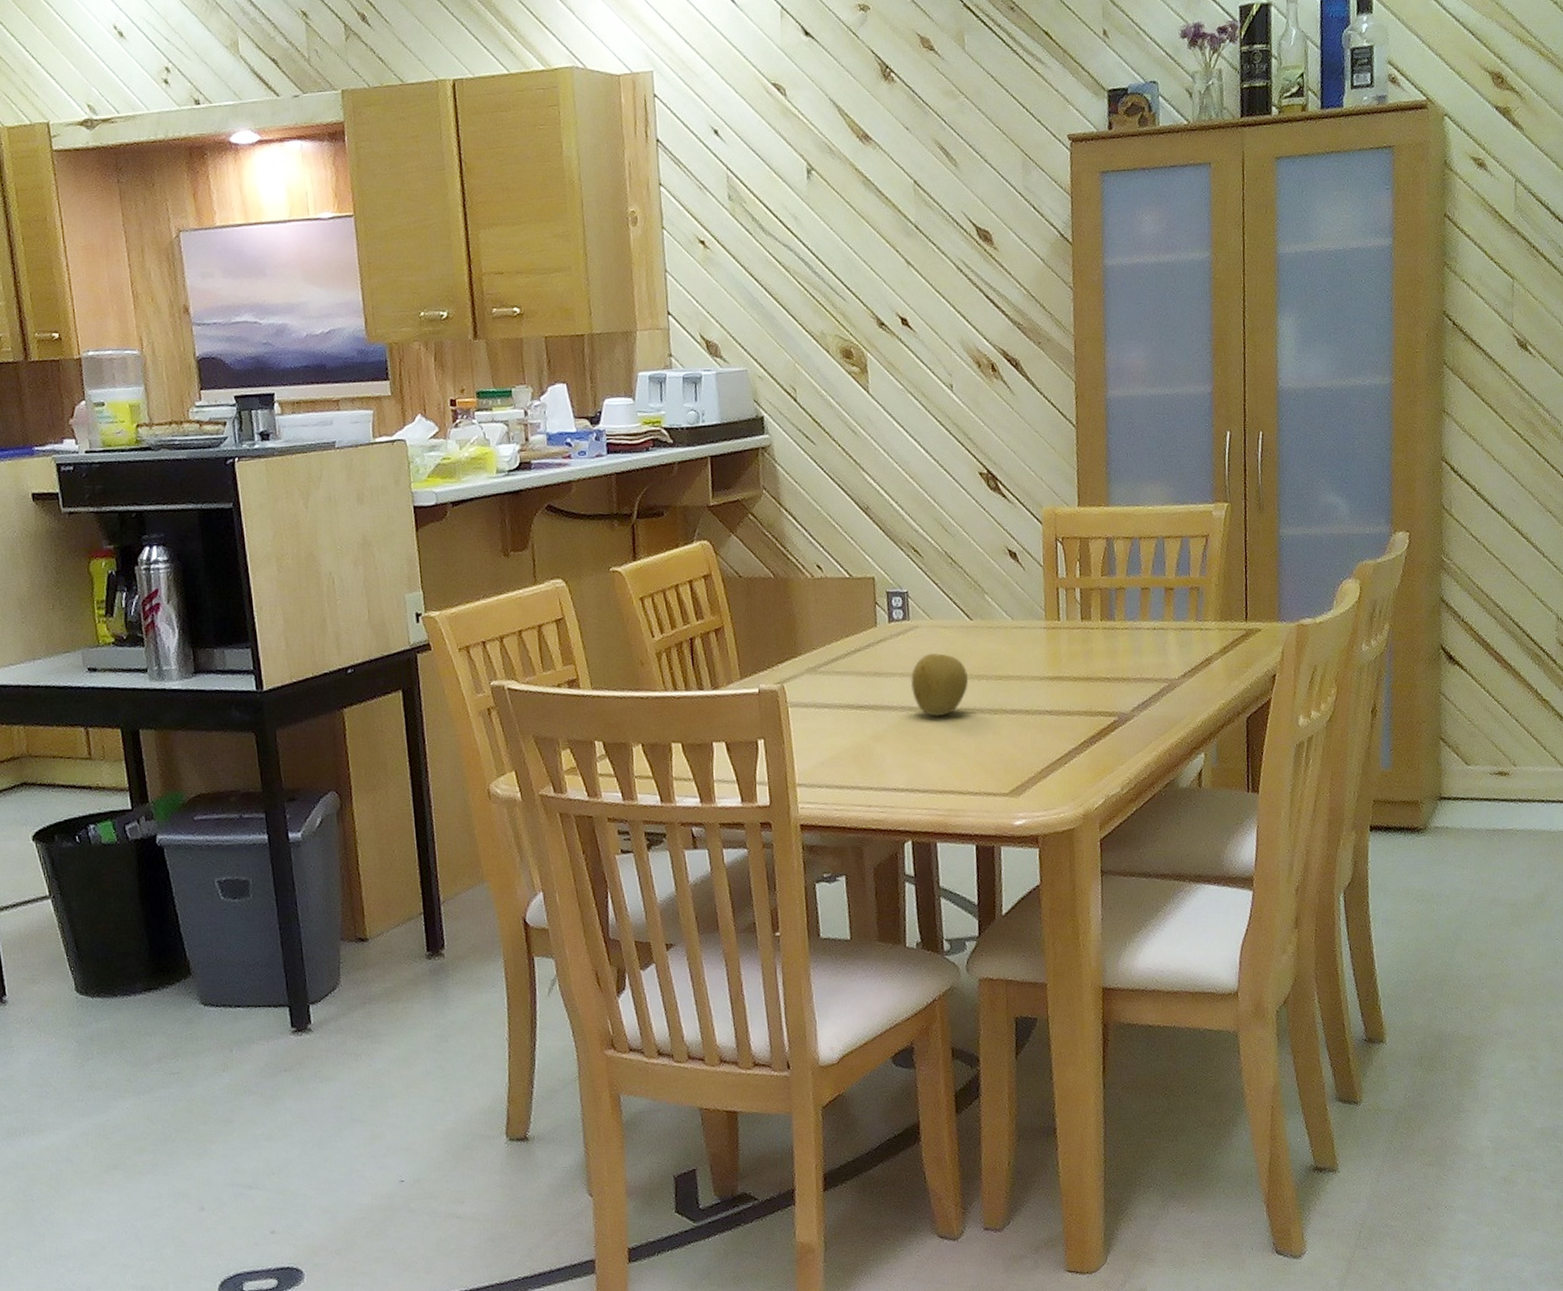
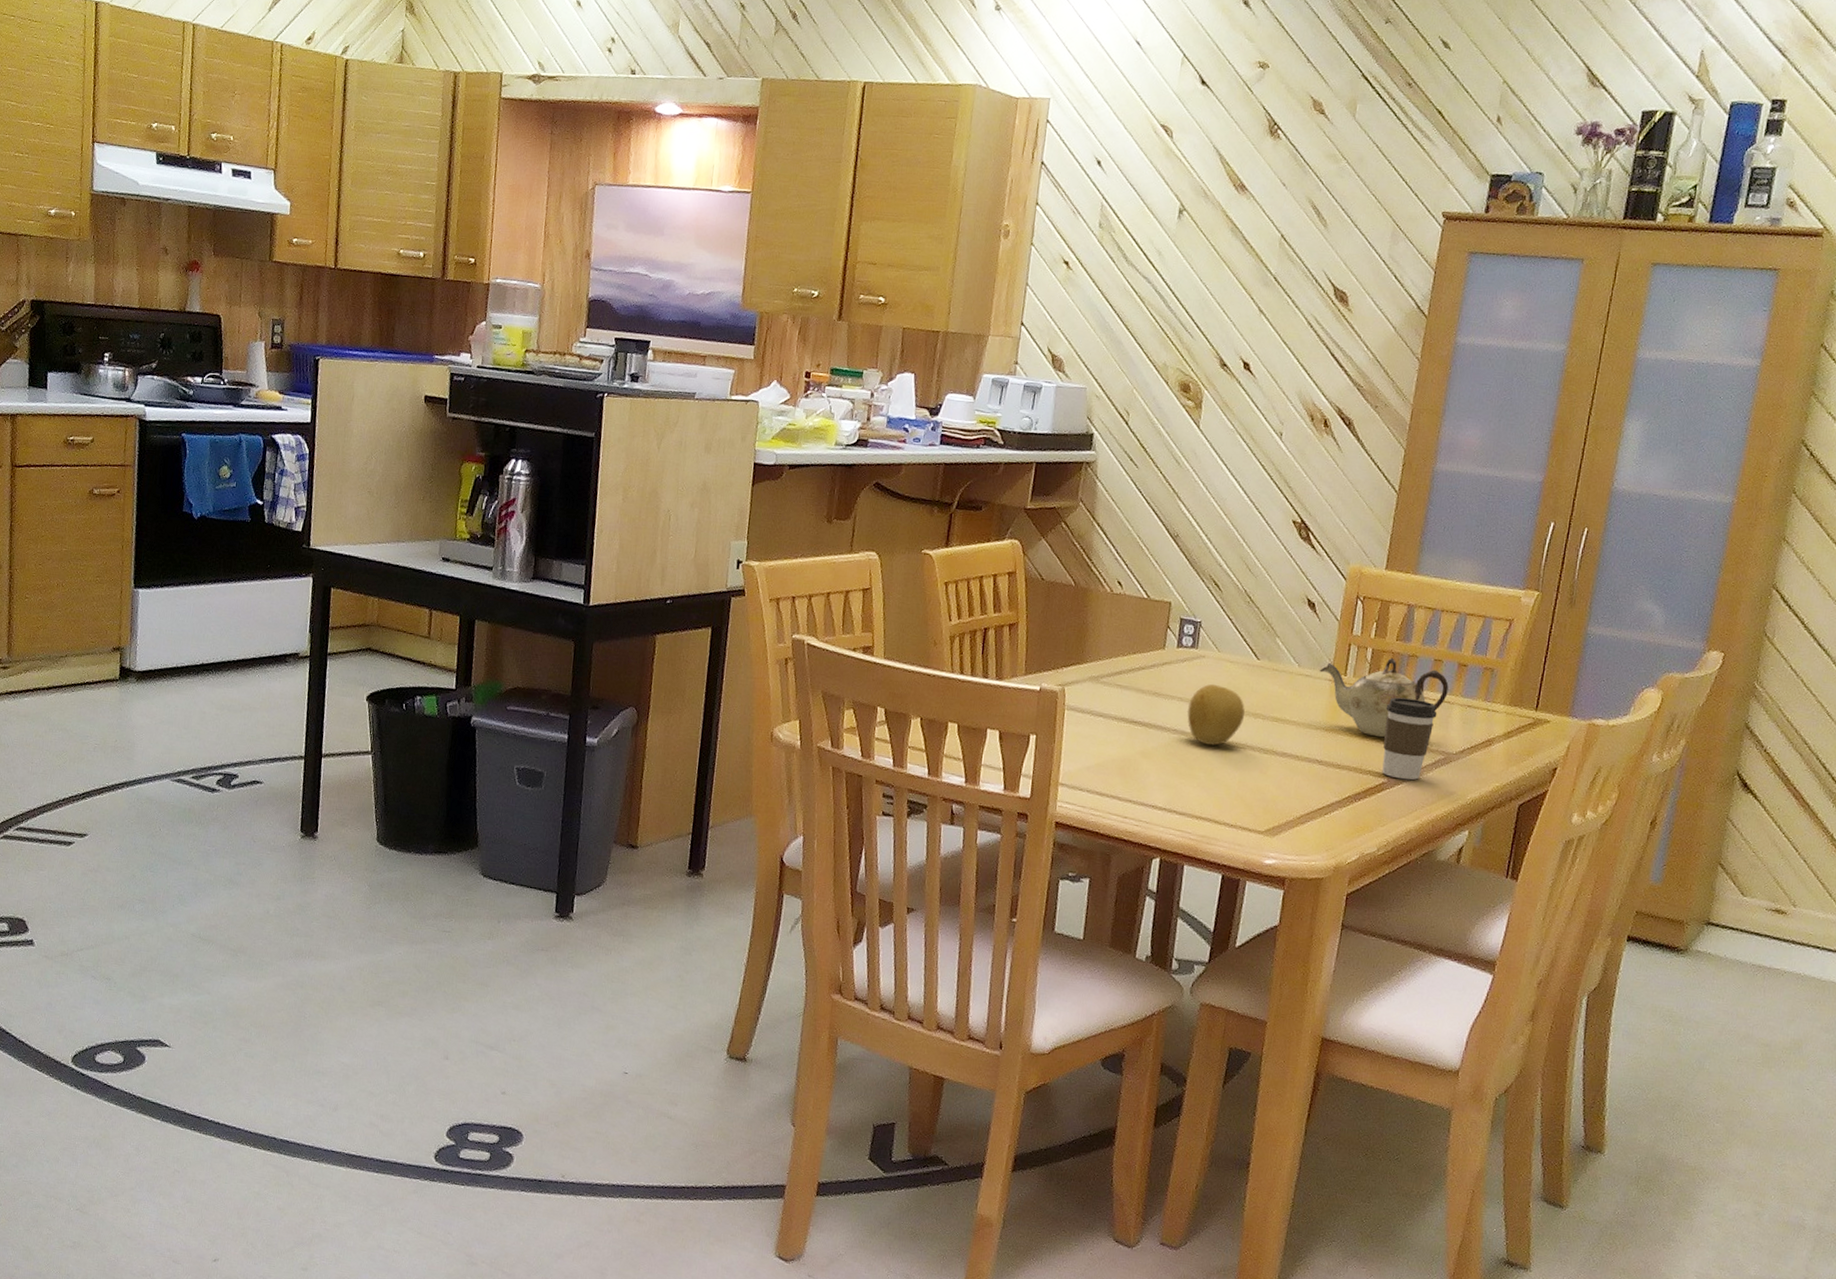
teapot: none [1033,594,1160,676] -> present [1319,657,1449,738]
coffee cup: none [1103,631,1154,715] -> present [1382,697,1438,780]

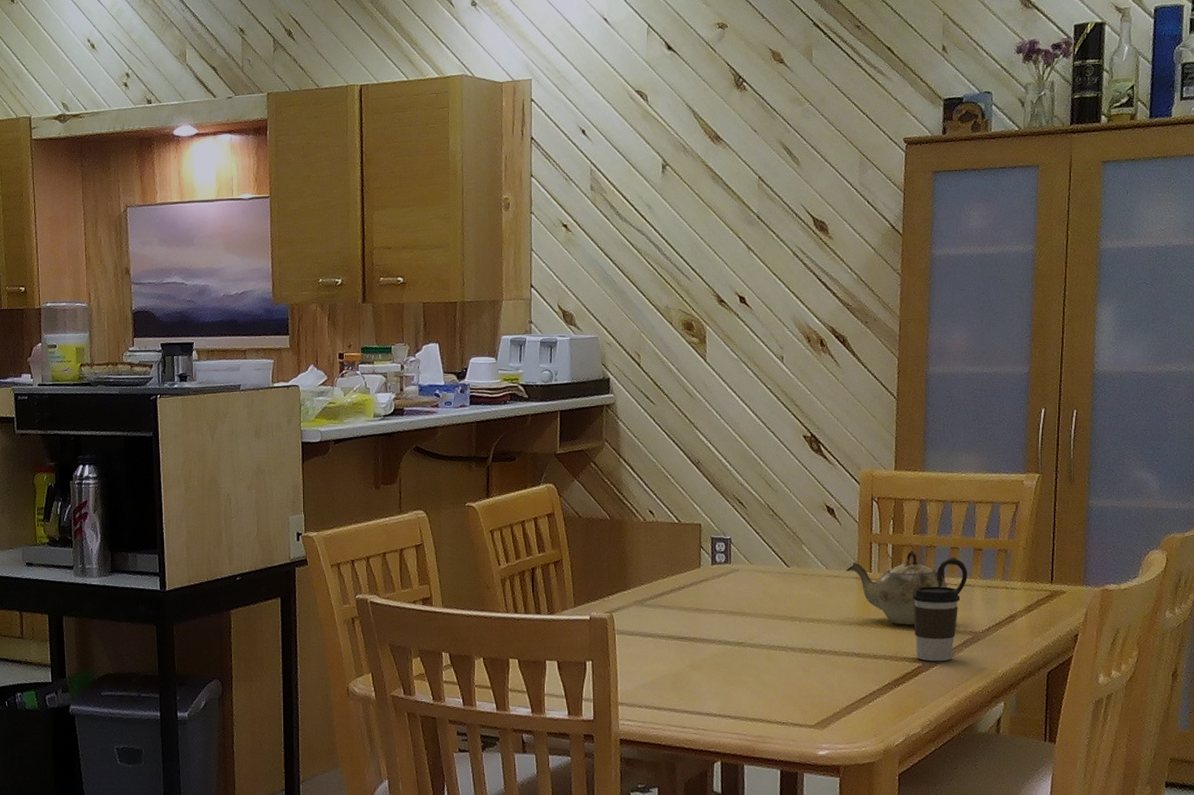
fruit: present [1186,683,1245,746] -> none [728,594,782,651]

